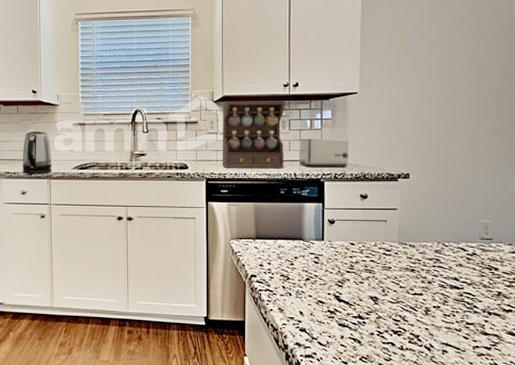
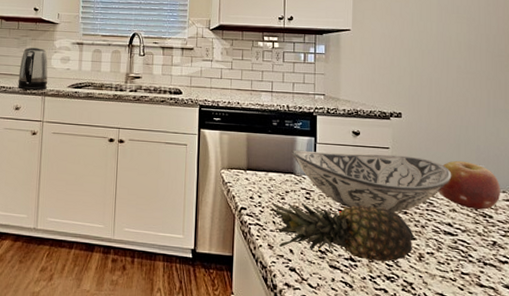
spice rack: present [222,100,285,169] -> none [215,30,280,100]
fruit: none [282,266,422,318] -> present [272,202,415,262]
toaster: present [299,138,348,168] -> none [292,71,341,103]
decorative bowl: none [299,215,459,271] -> present [291,149,452,213]
fruit: none [445,217,507,263] -> present [438,160,501,210]

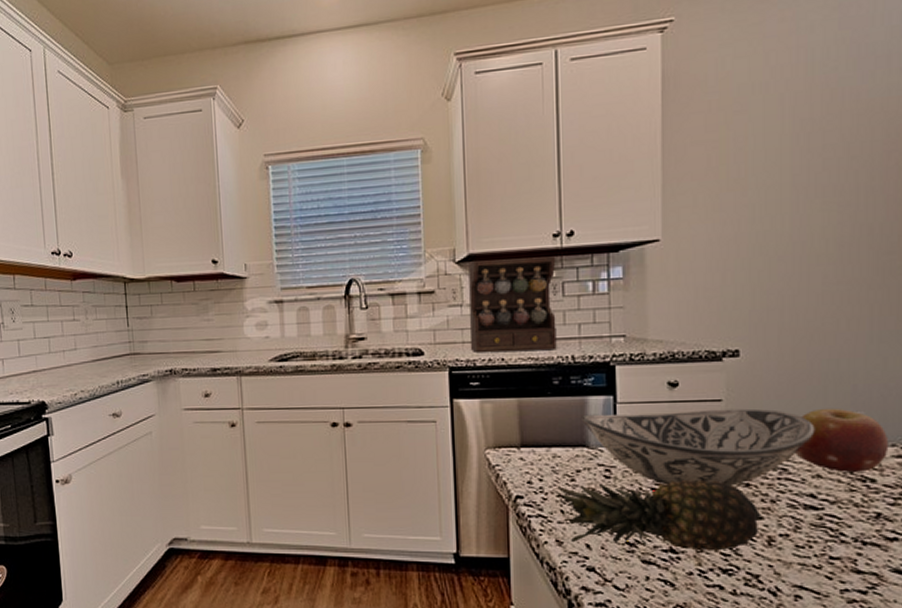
kettle: present [18,48,48,91] -> none [203,313,243,371]
spice rack: none [215,30,280,100] -> present [468,256,557,353]

